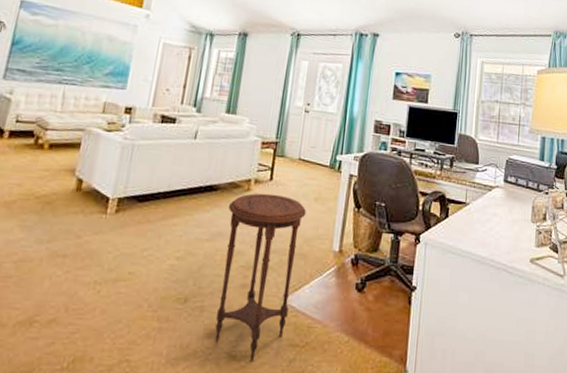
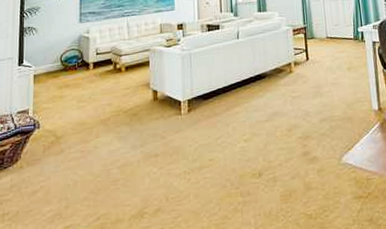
side table: present [215,193,307,362] -> none [277,71,348,218]

